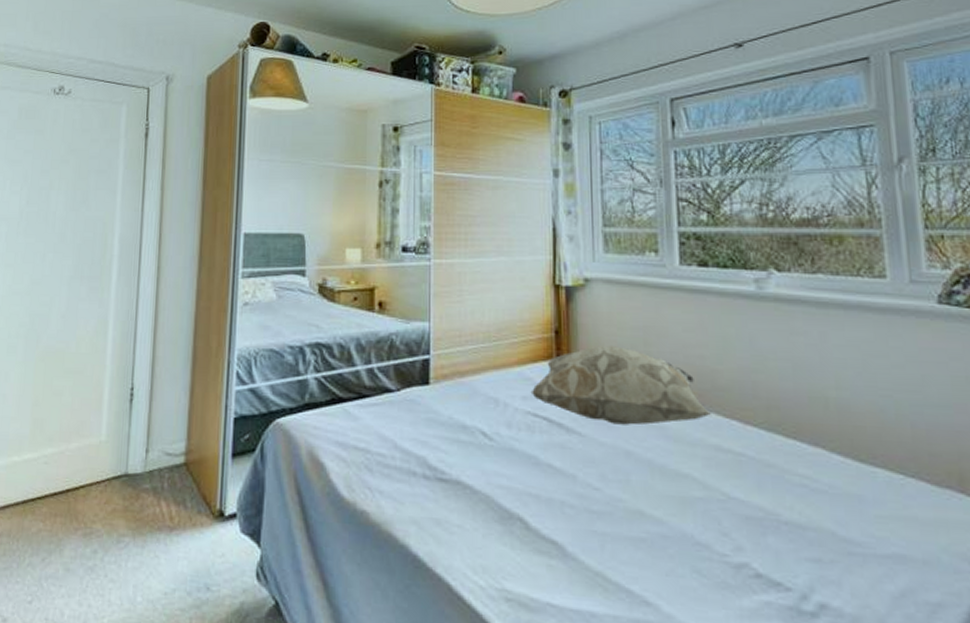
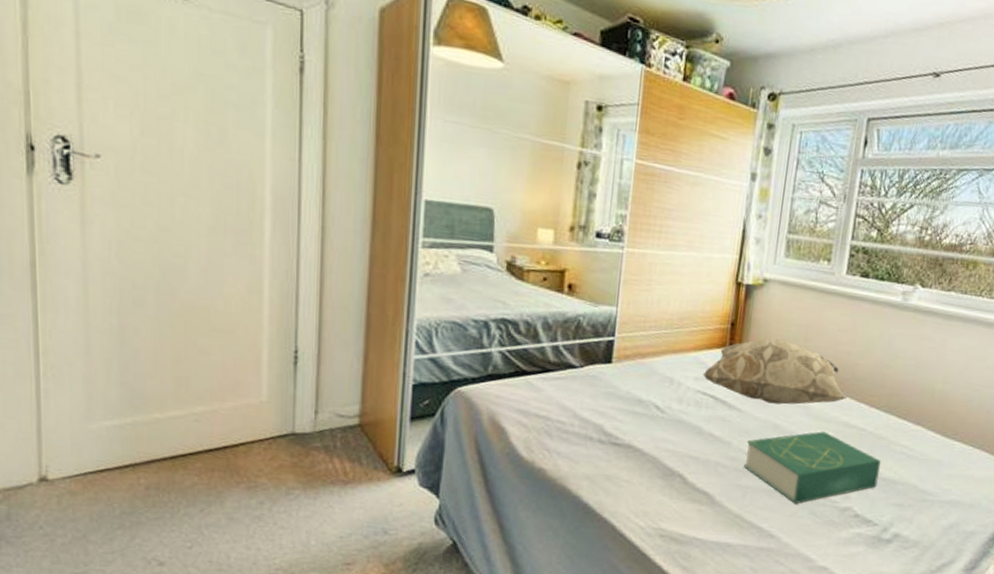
book: none [595,458,778,558] -> present [743,431,881,504]

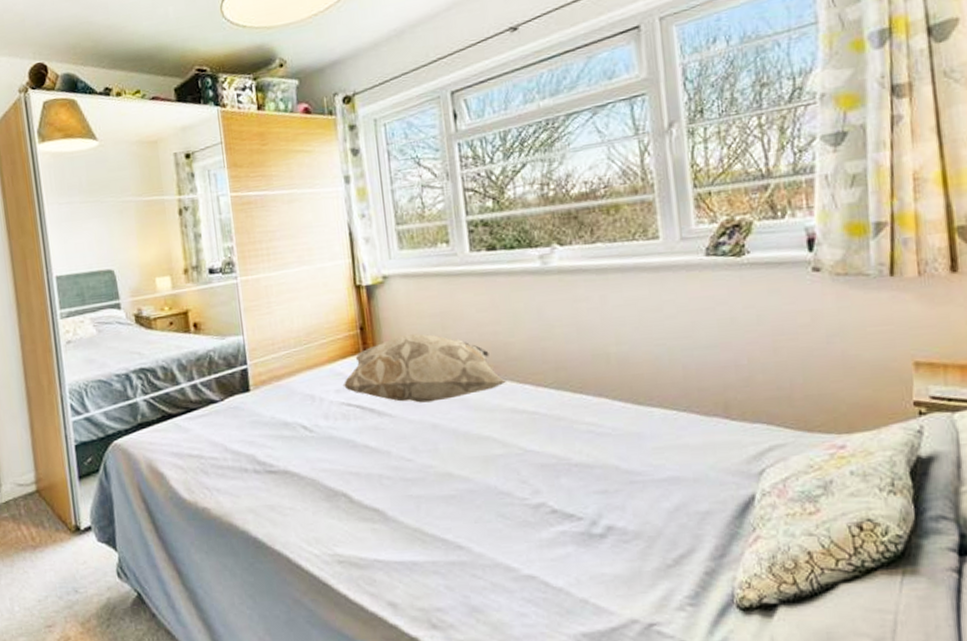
book: present [743,431,881,504] -> none [407,422,569,508]

